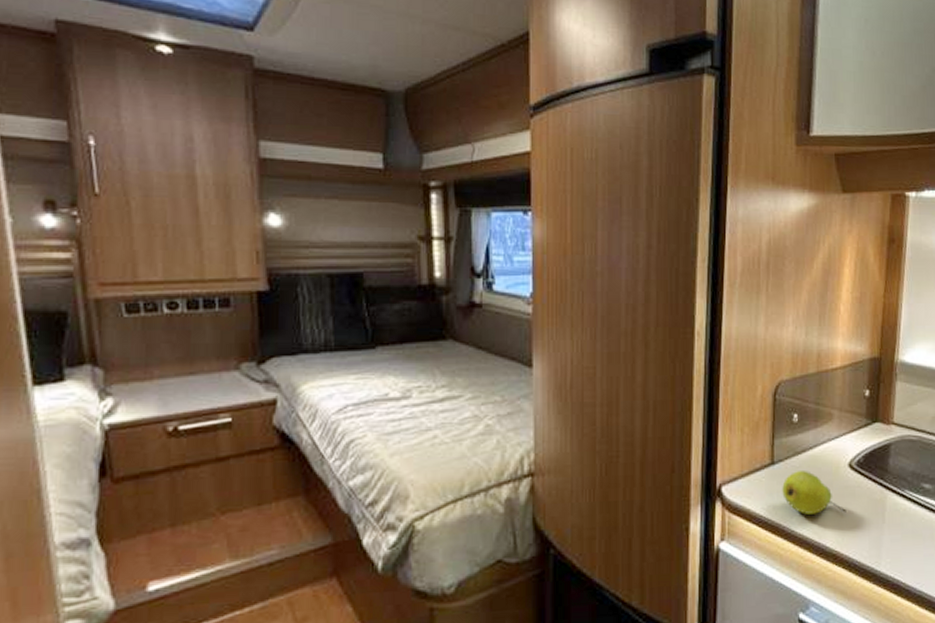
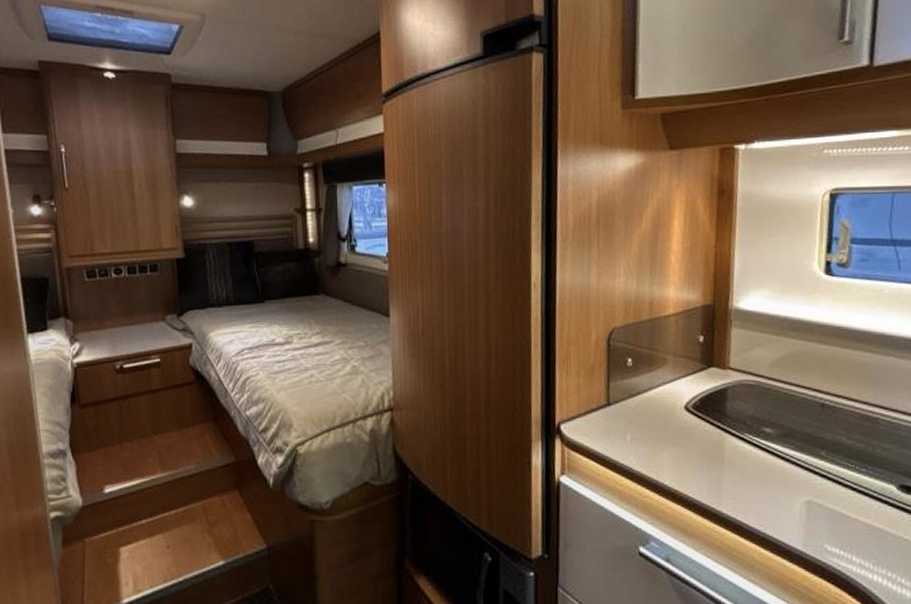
fruit: present [782,471,846,515] -> none [618,412,684,453]

